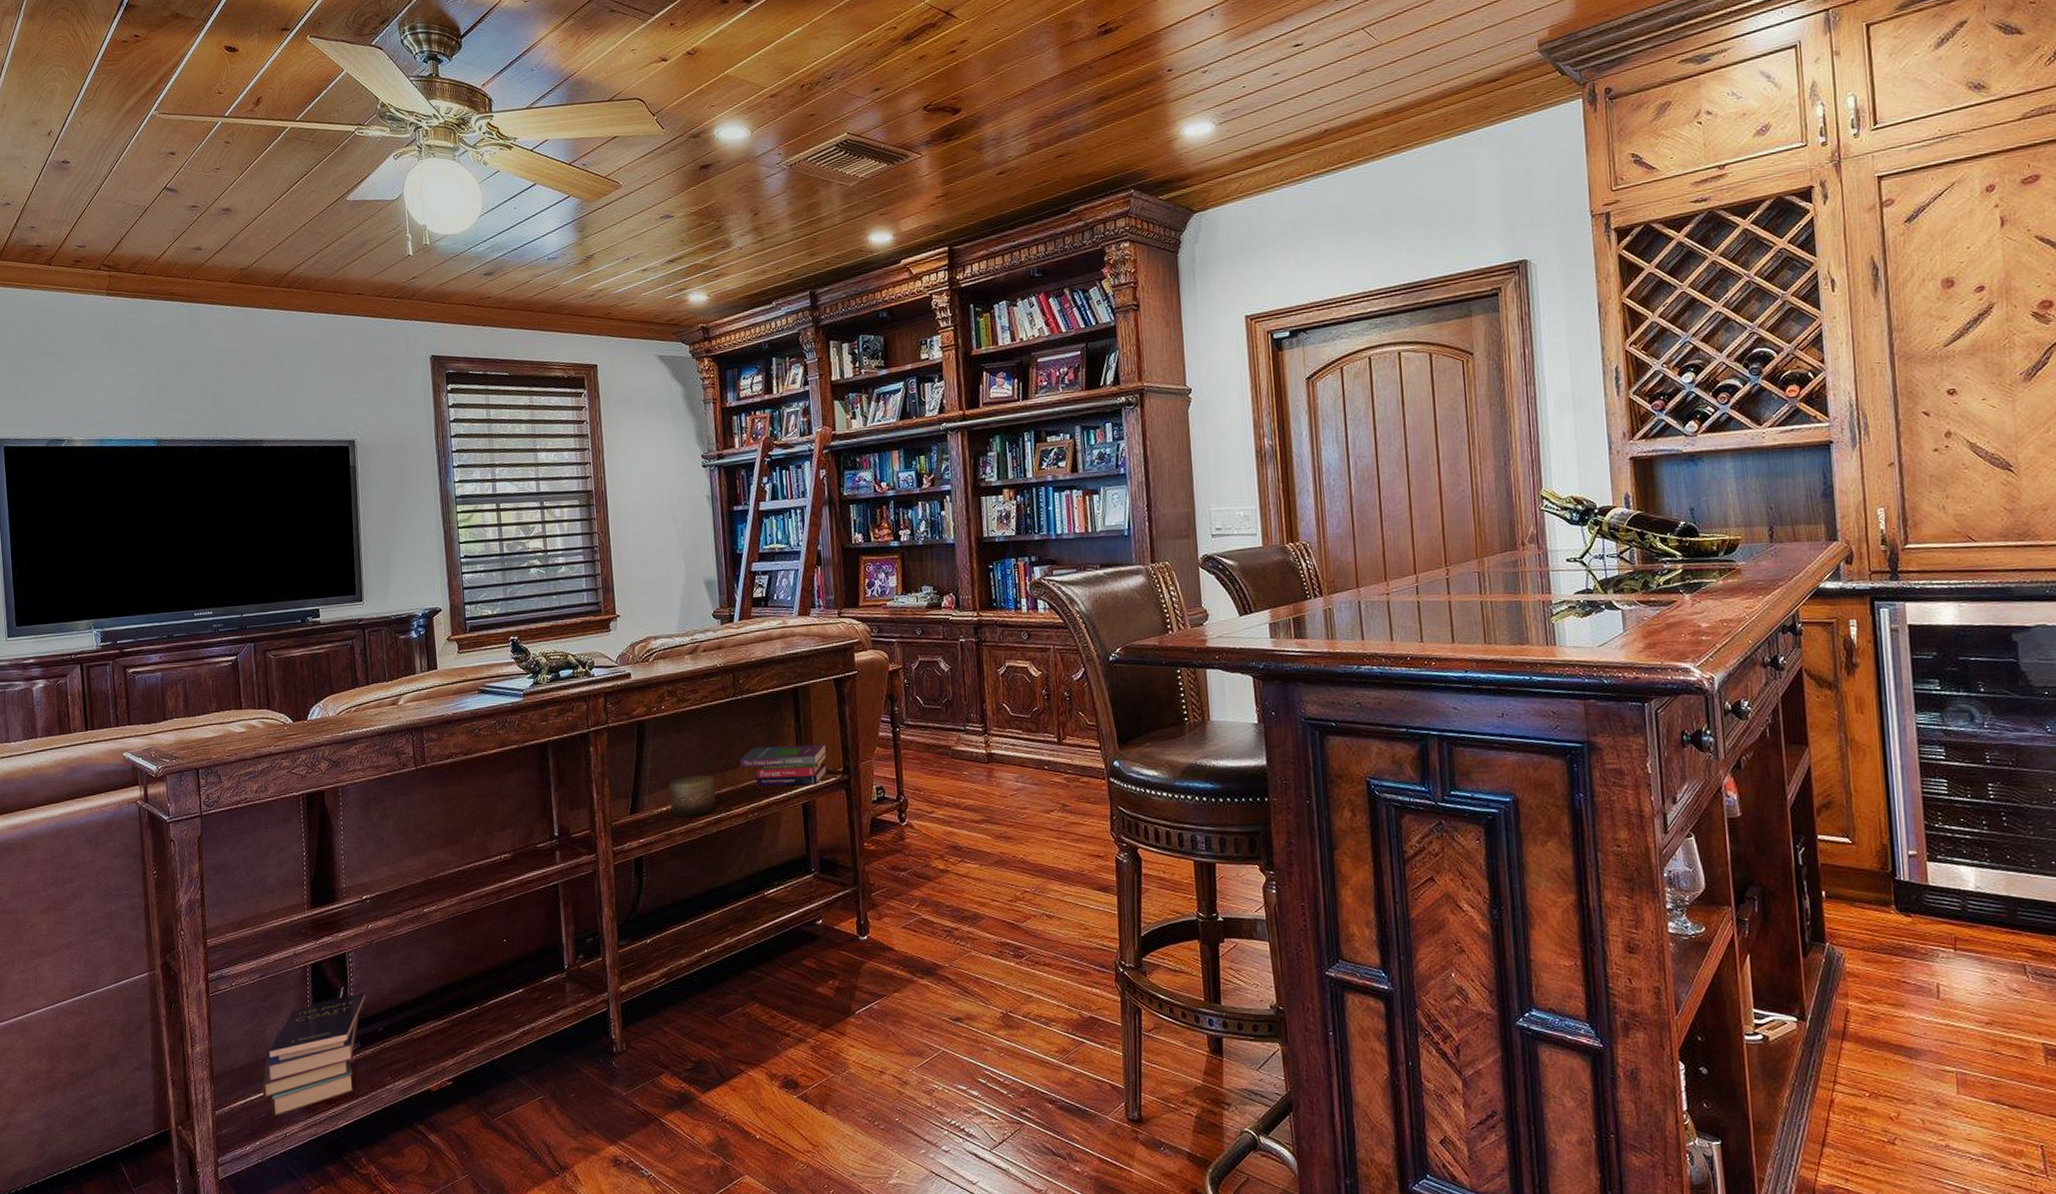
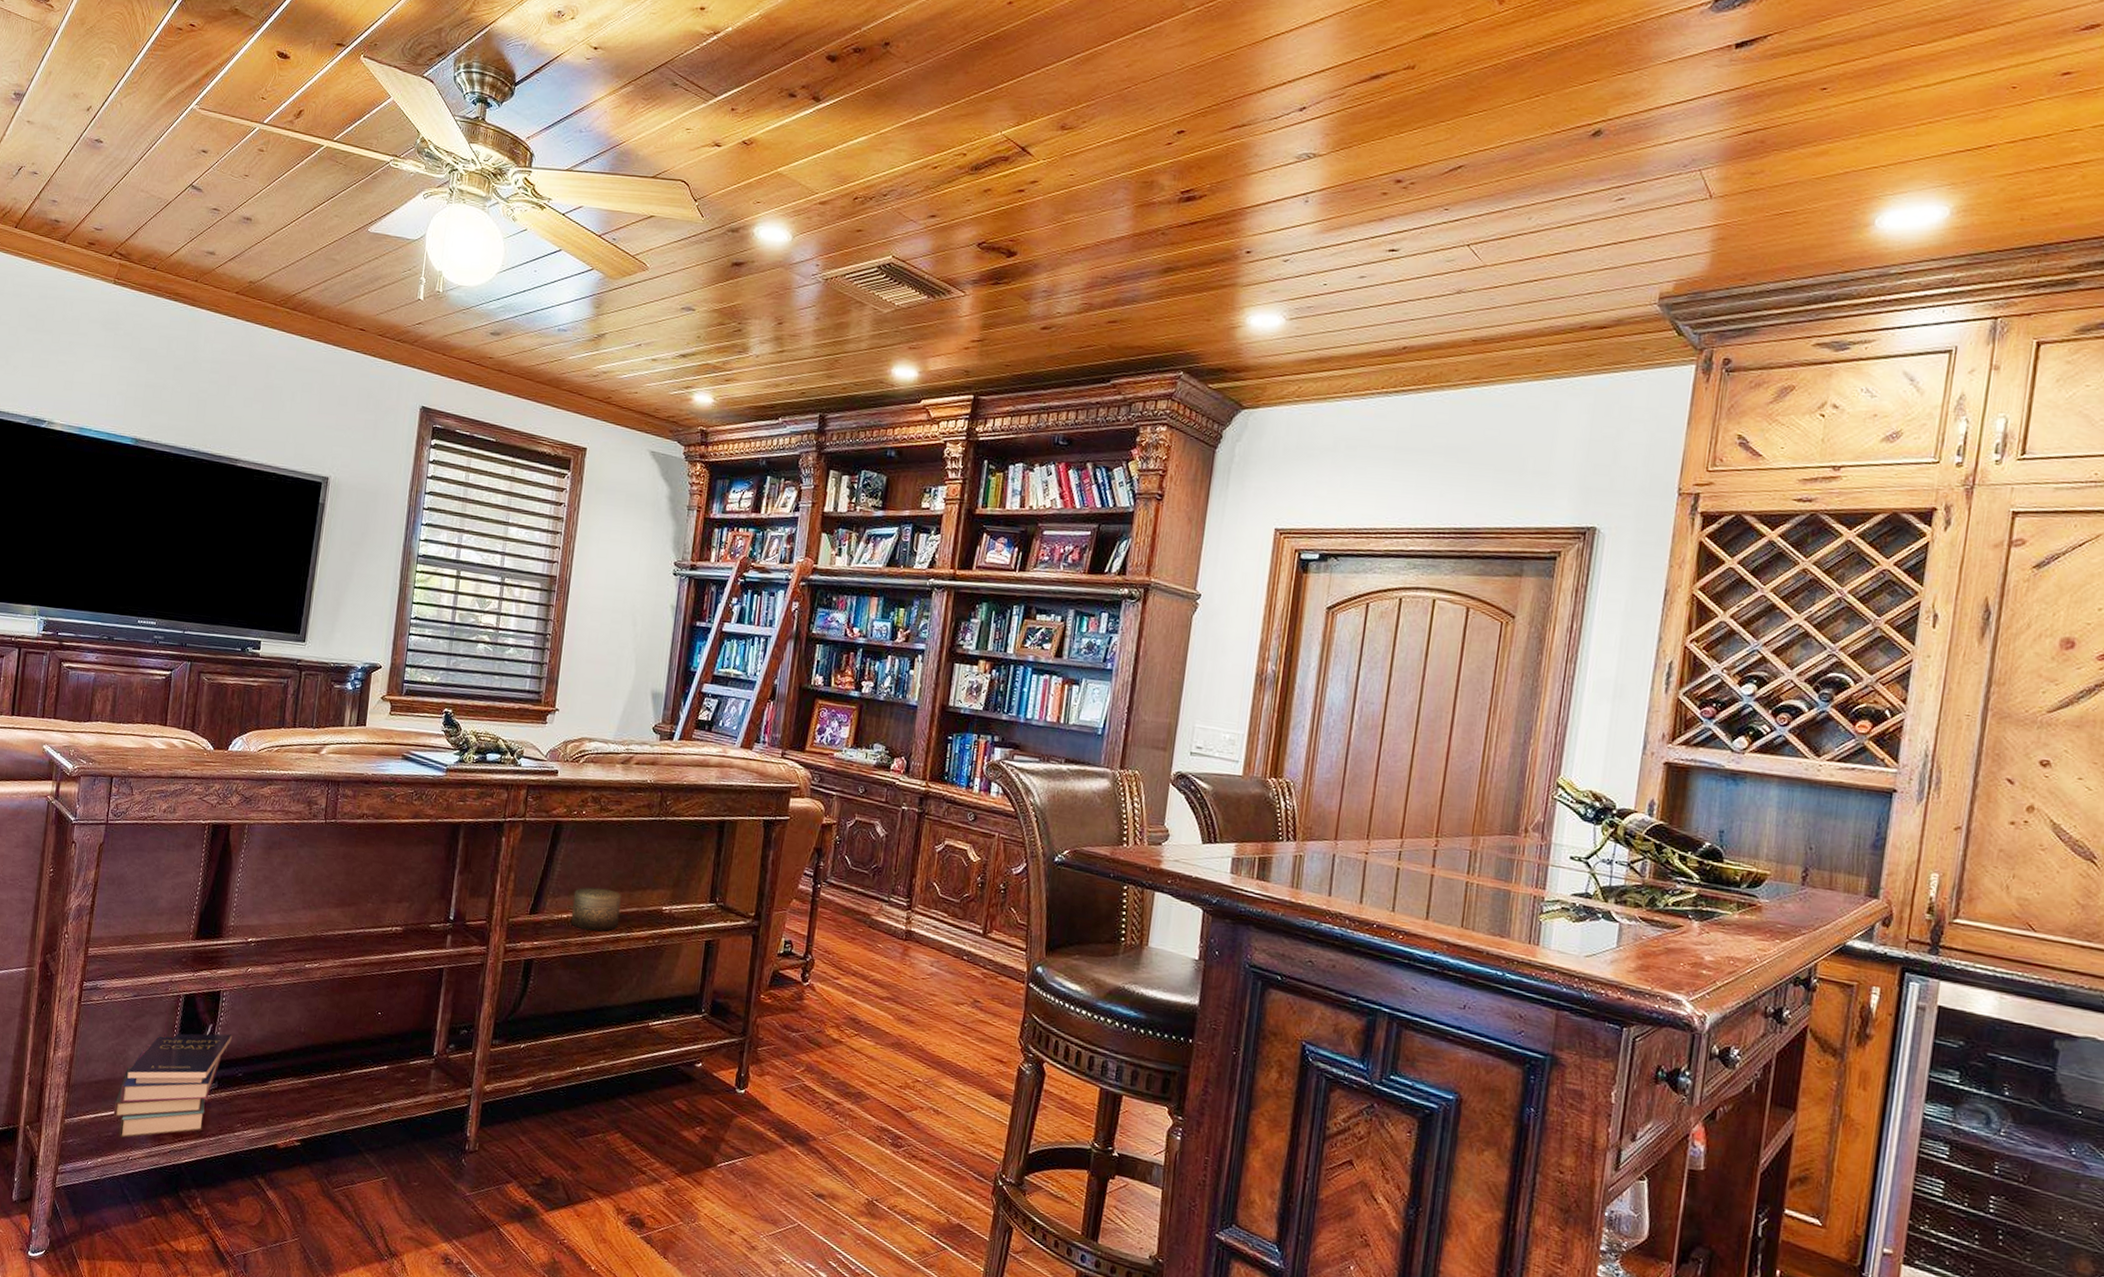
books: present [739,744,827,787] -> none [649,872,741,925]

